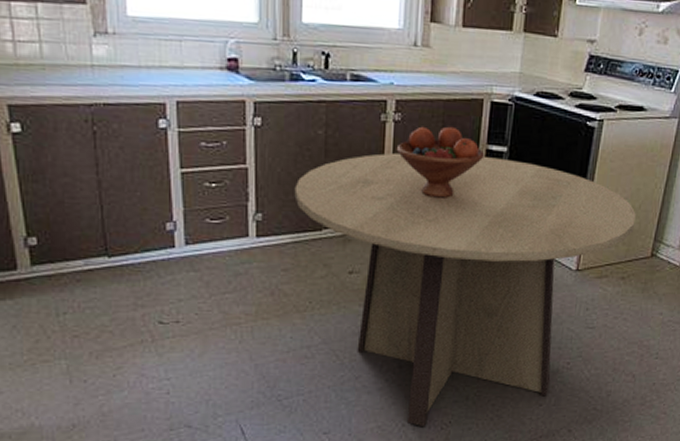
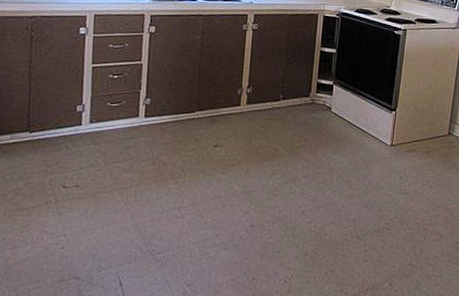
dining table: present [294,152,636,428] -> none [176,53,435,281]
fruit bowl: present [396,126,485,198] -> none [253,33,319,88]

